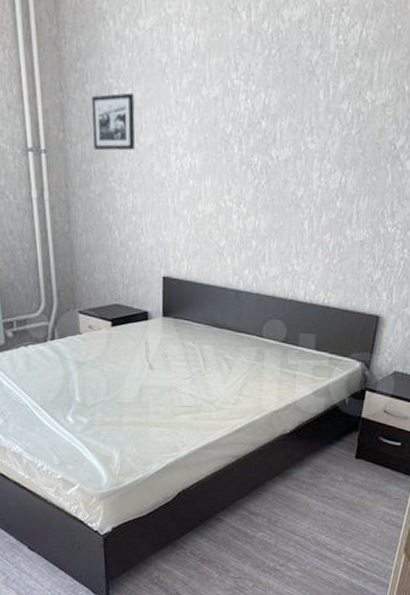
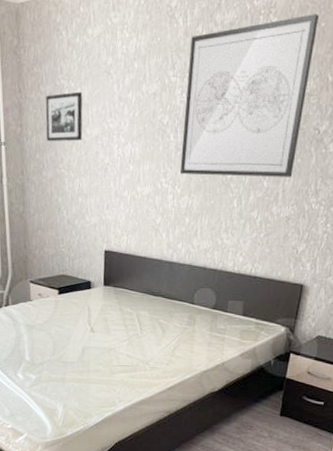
wall art: none [245,14,395,197] -> present [179,14,319,177]

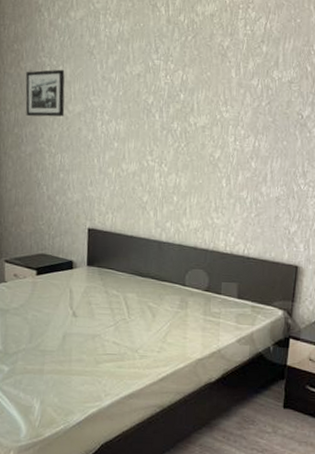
wall art: present [179,14,319,177] -> none [166,11,294,159]

